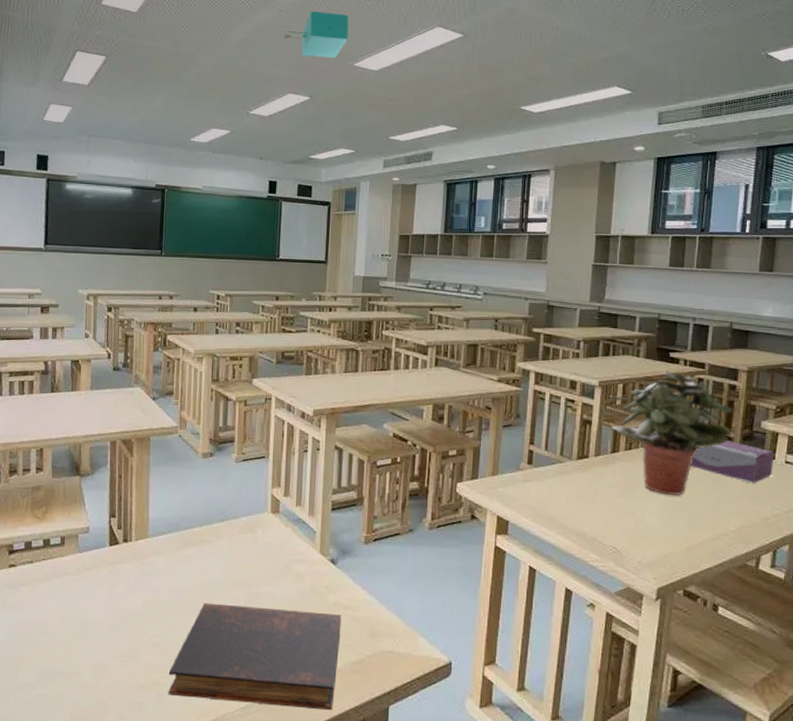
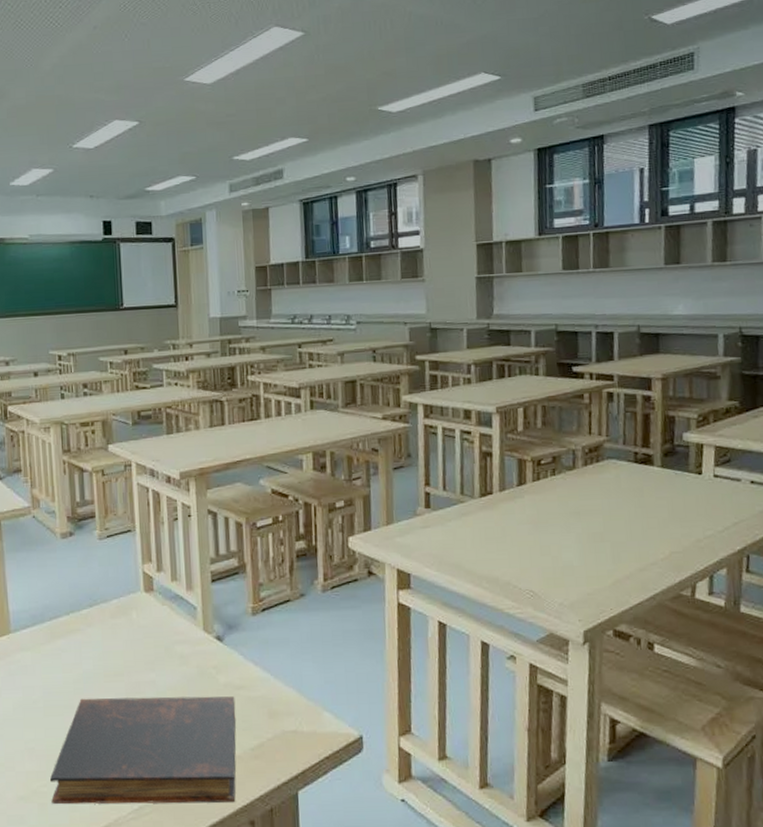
projector: present [283,10,349,59] -> none [101,23,174,76]
potted plant: present [609,370,733,497] -> none [509,387,651,527]
tissue box: present [691,440,774,484] -> none [608,458,701,504]

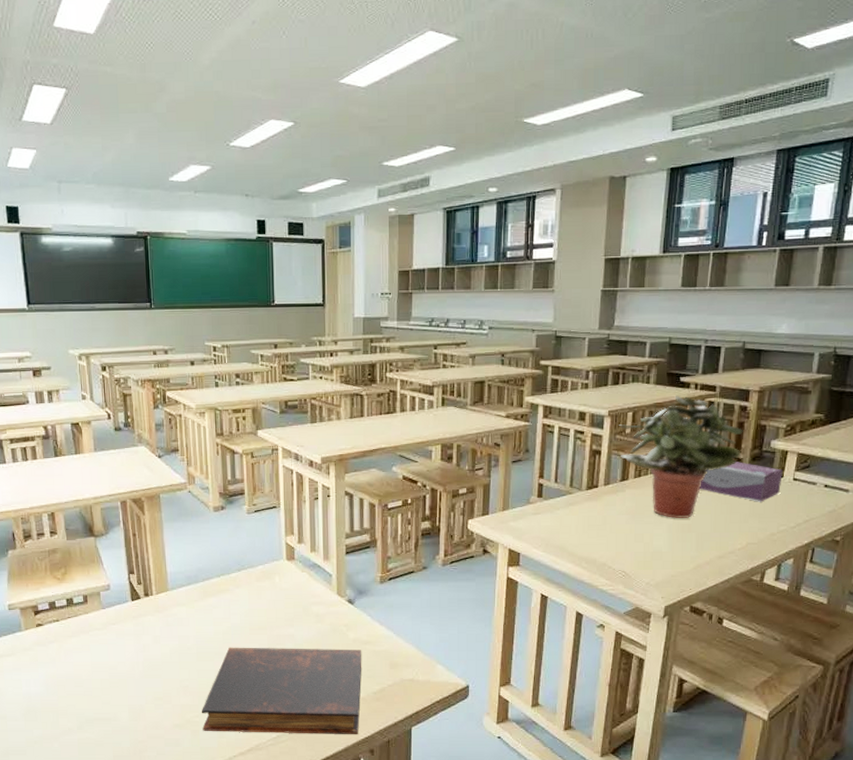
potted plant: none [509,387,651,527] -> present [619,395,743,519]
tissue box: none [608,458,701,504] -> present [700,462,783,502]

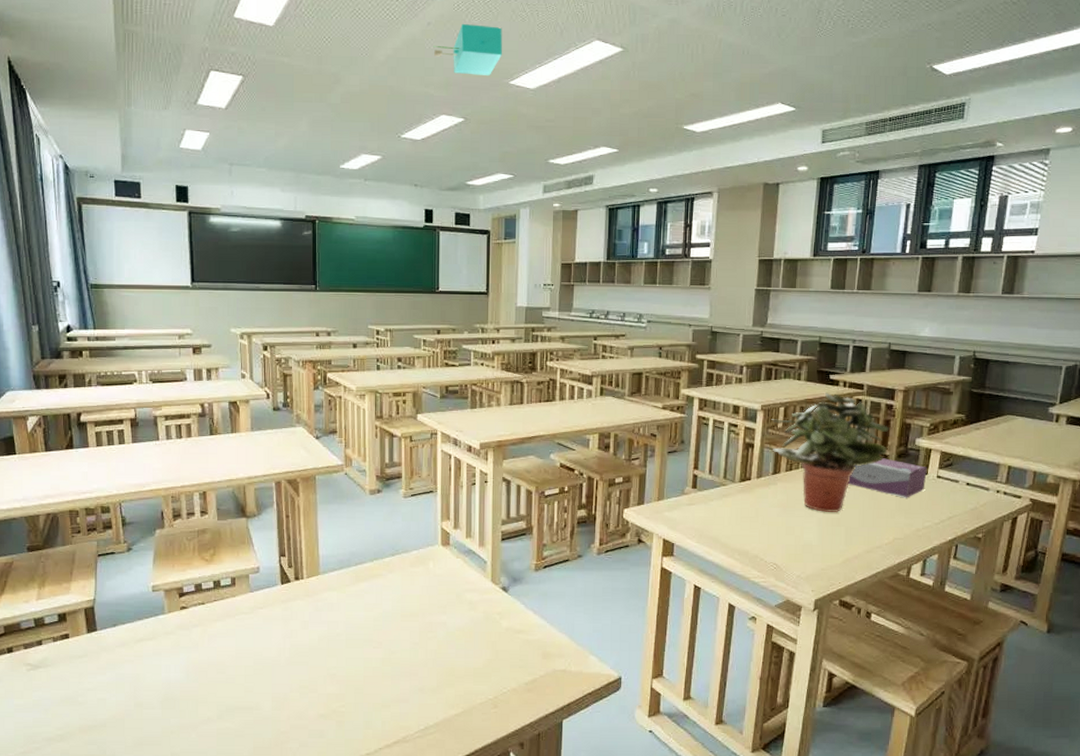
book: present [202,647,362,735] -> none [348,634,515,728]
projector: none [259,20,331,76] -> present [433,23,502,77]

